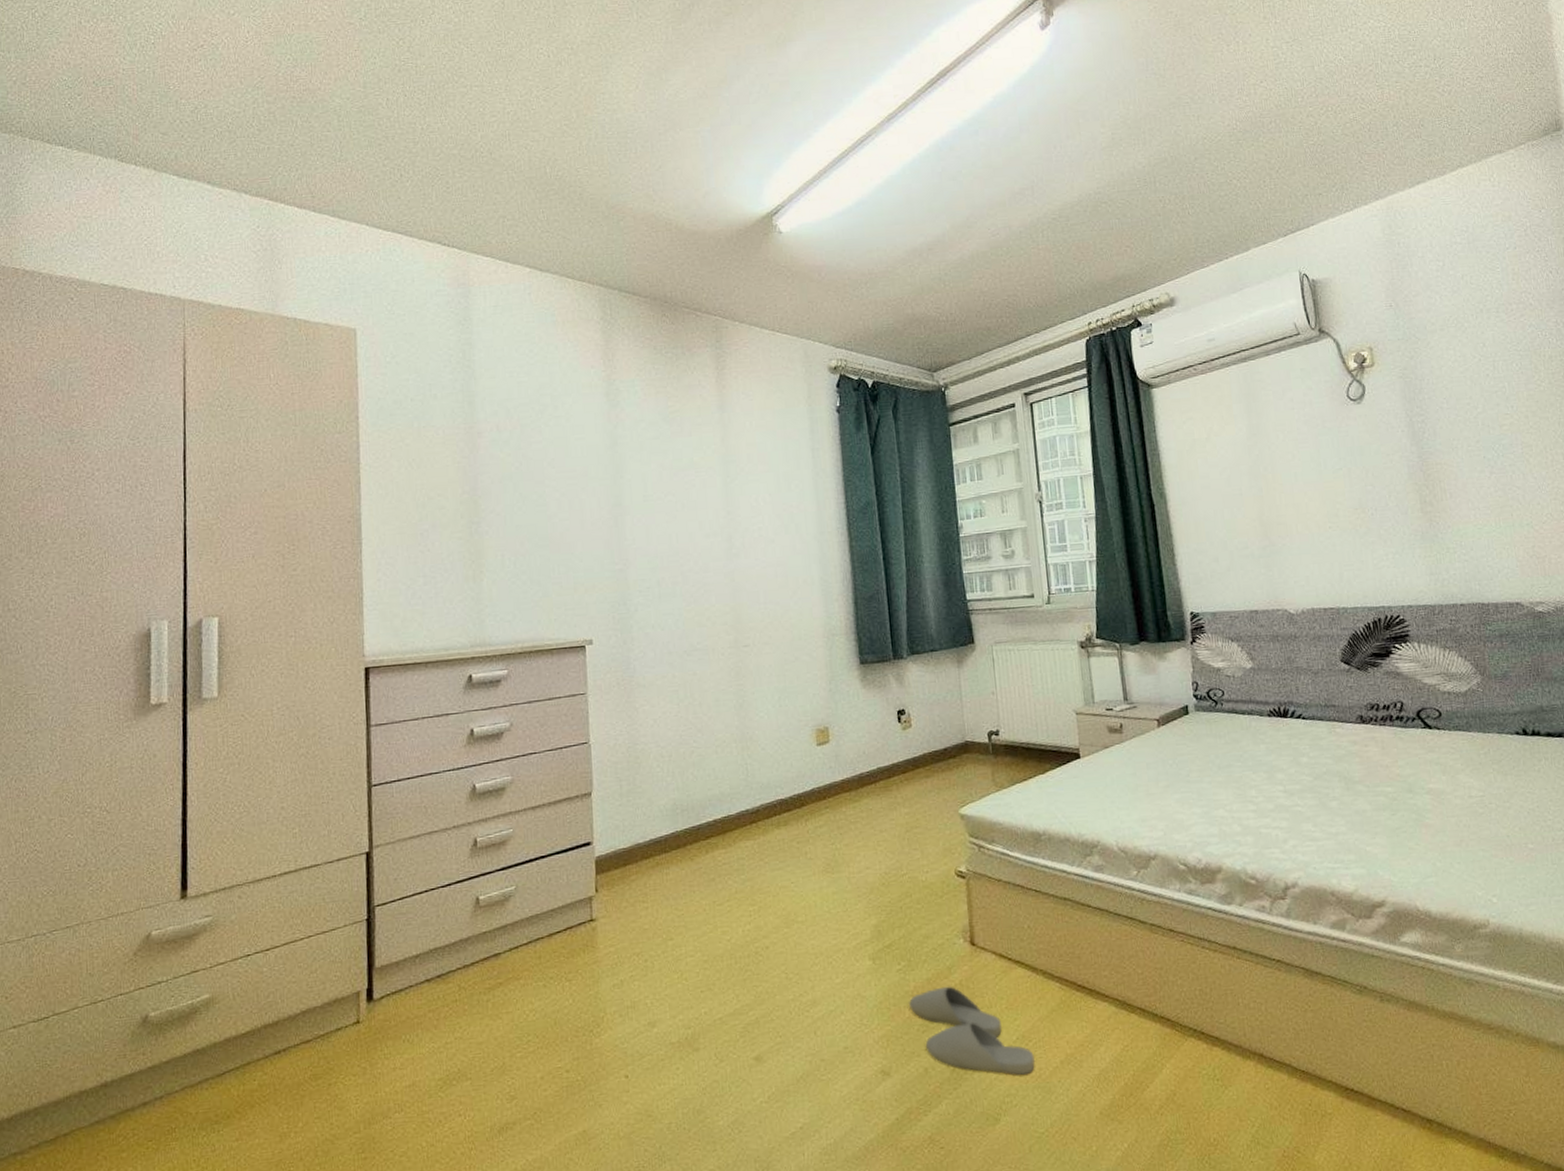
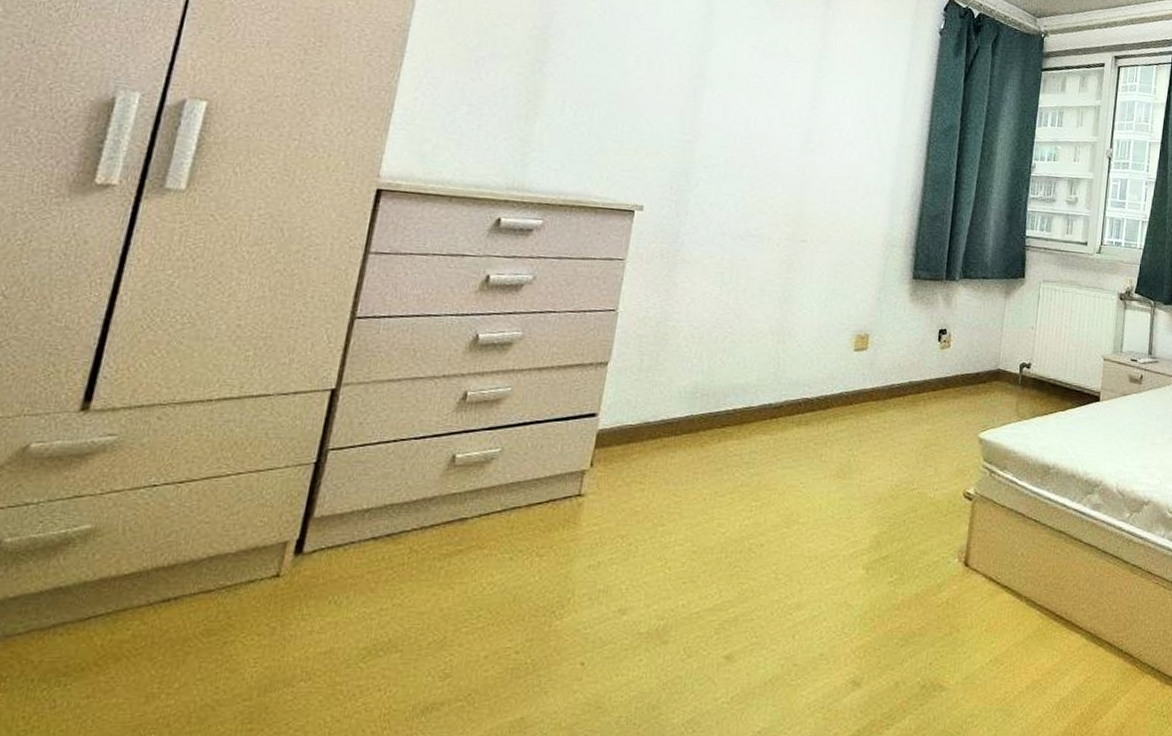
slippers: present [909,986,1036,1075] -> none [893,603,1004,698]

